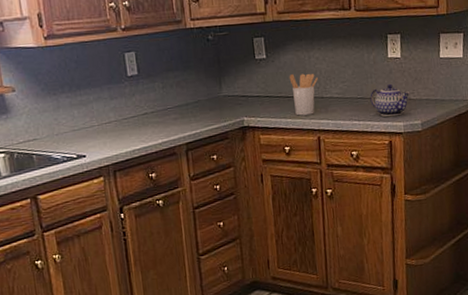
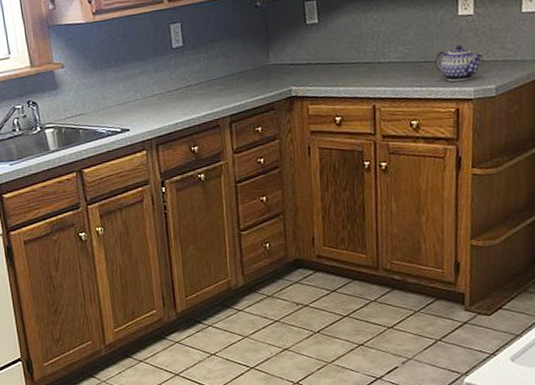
utensil holder: present [289,73,318,116] -> none [343,36,375,84]

